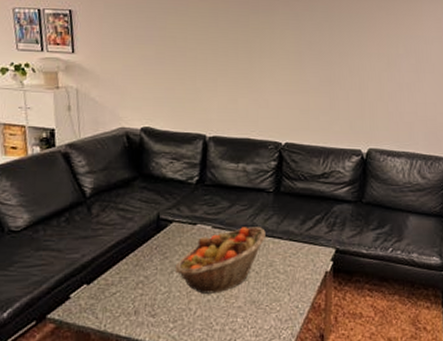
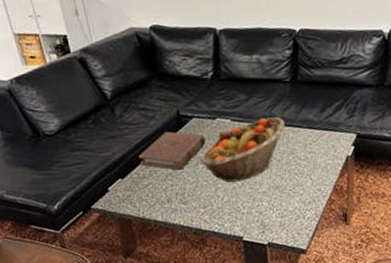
book: none [109,235,184,278] -> present [138,131,206,170]

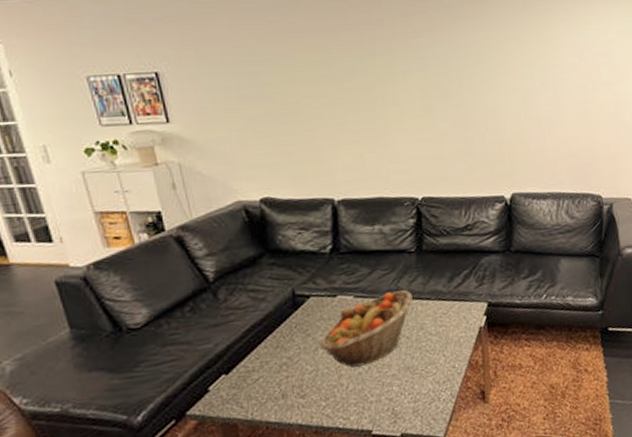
book: present [138,131,206,170] -> none [246,314,326,359]

